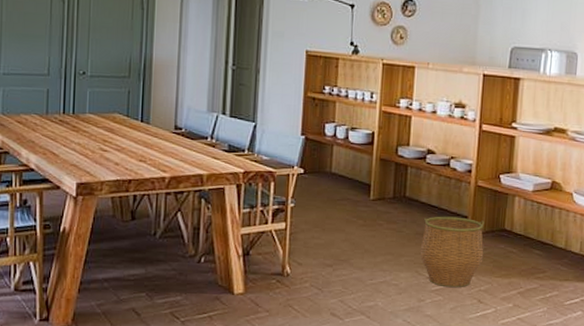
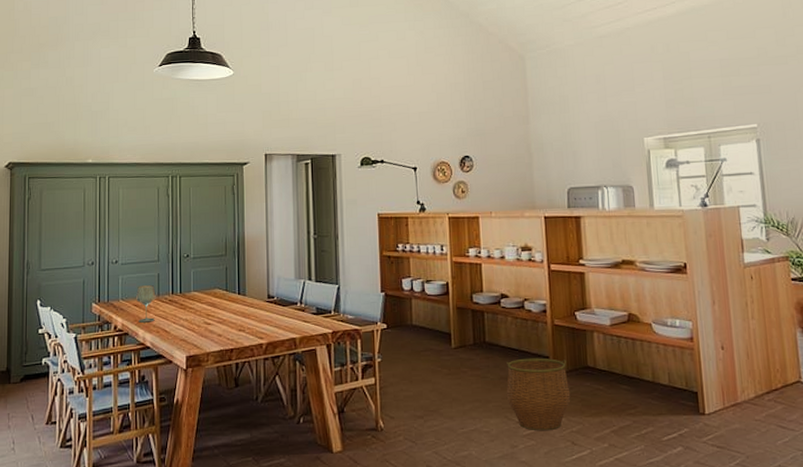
wine glass: none [19,101,44,143] -> present [135,285,156,323]

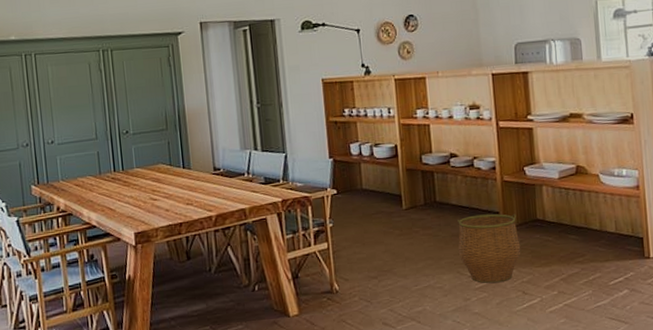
wine glass: present [135,285,156,323] -> none [76,164,99,202]

